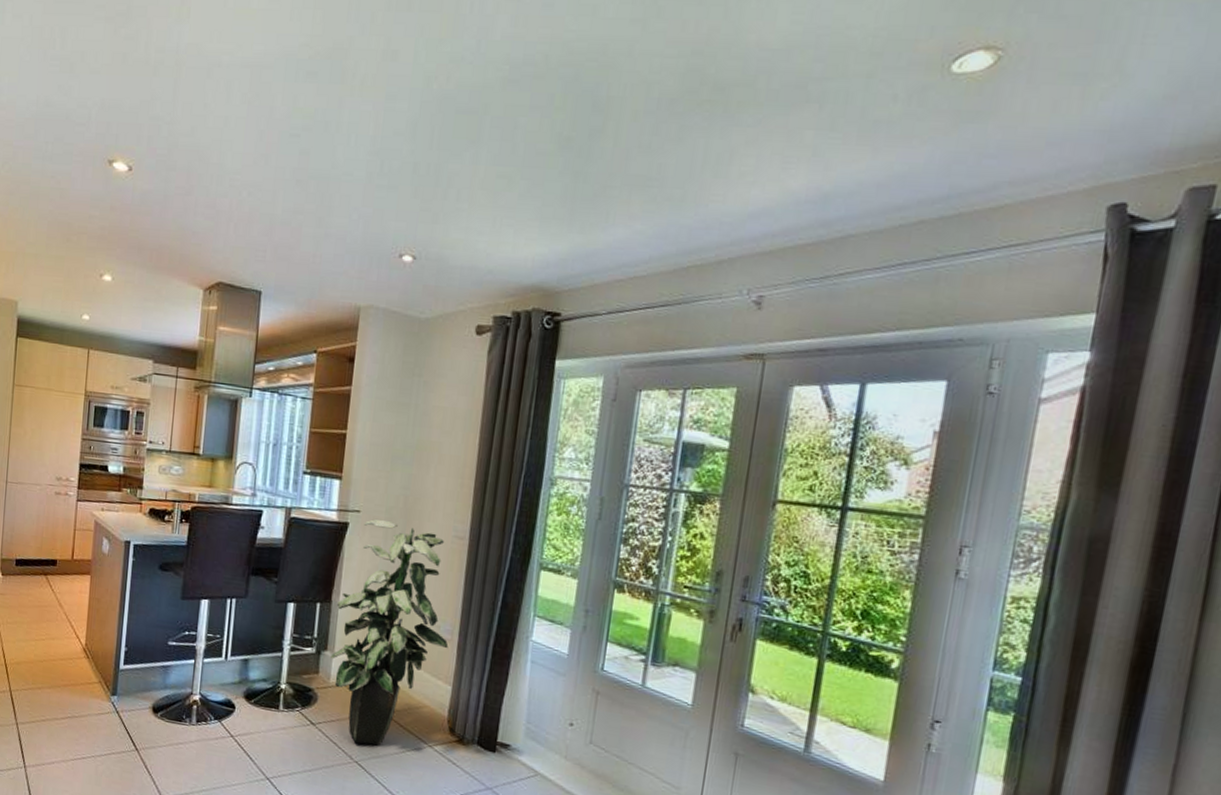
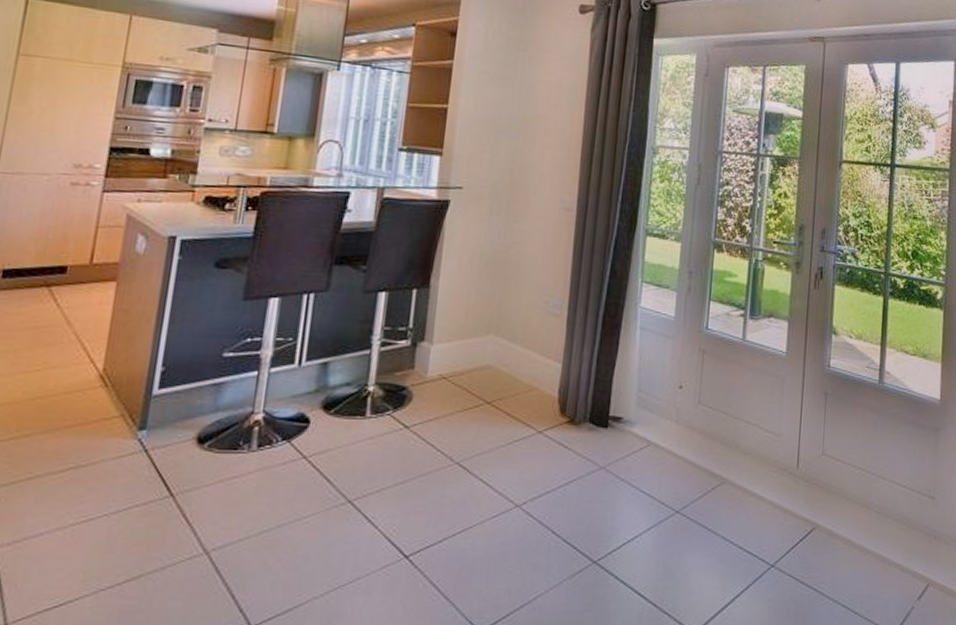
indoor plant: present [330,519,449,745] -> none [428,194,558,441]

